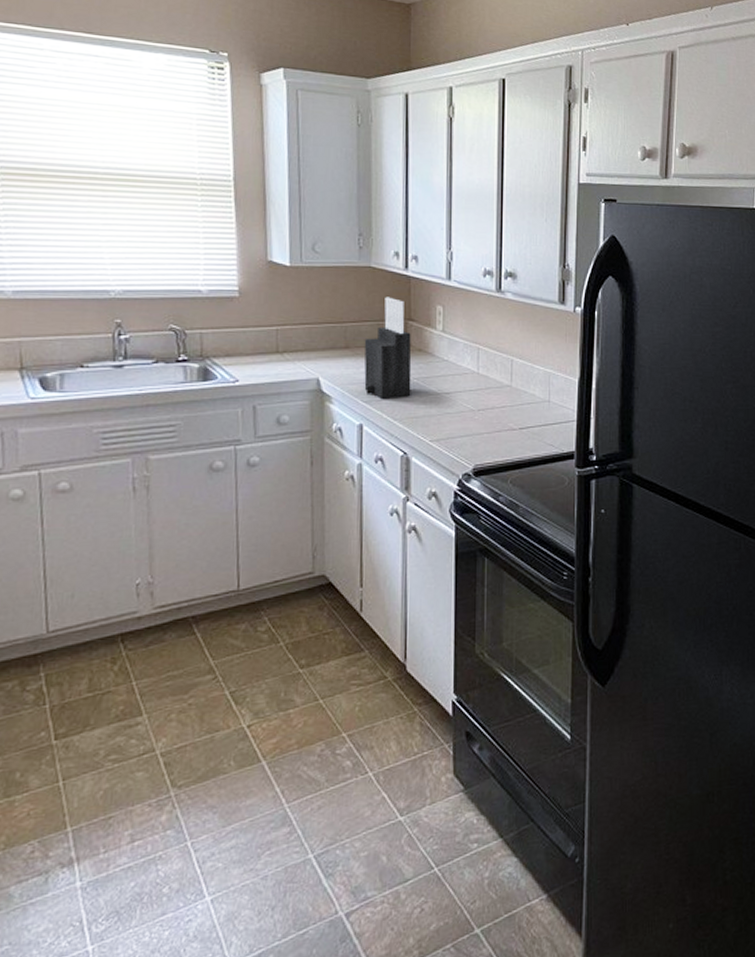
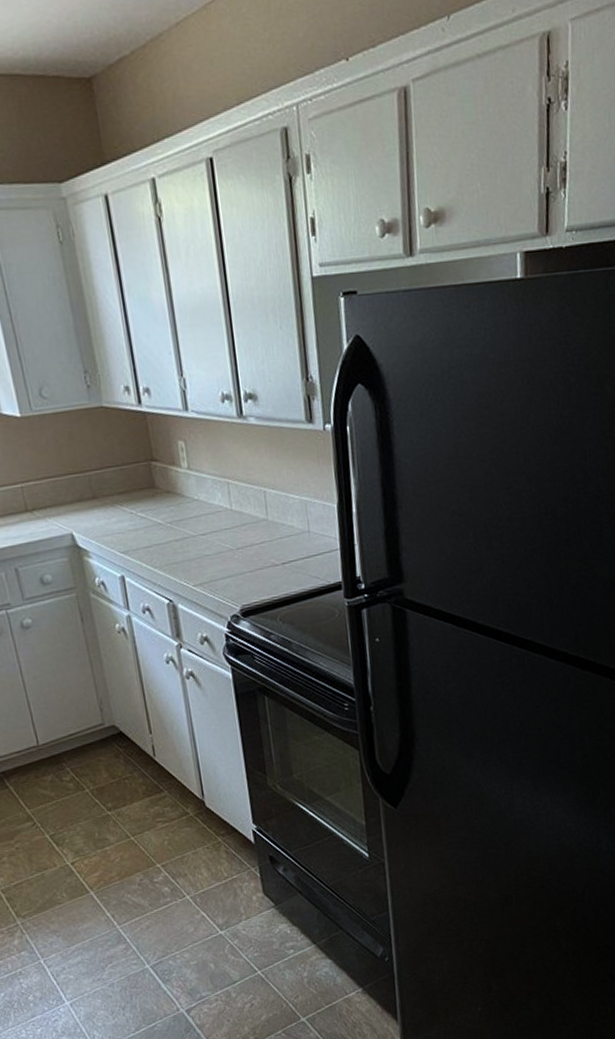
knife block: present [364,297,412,398] -> none [110,437,167,548]

